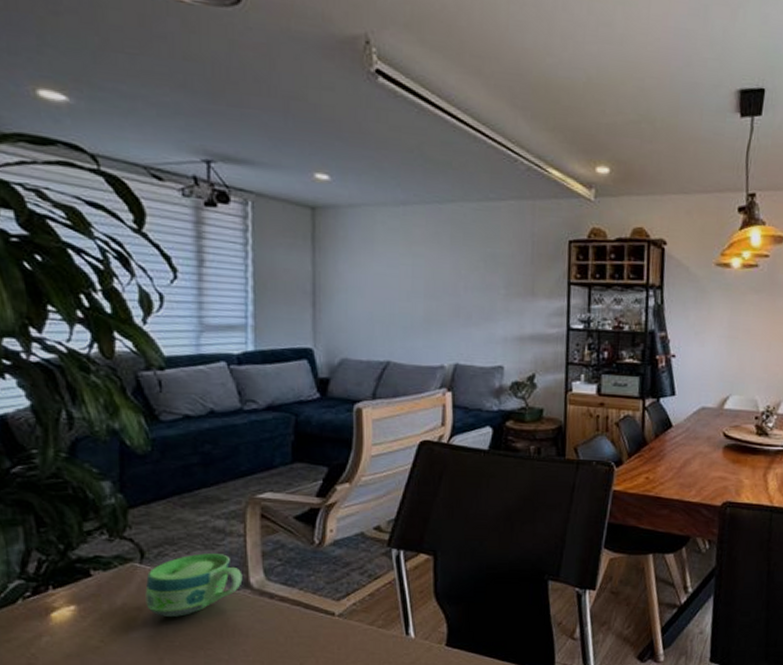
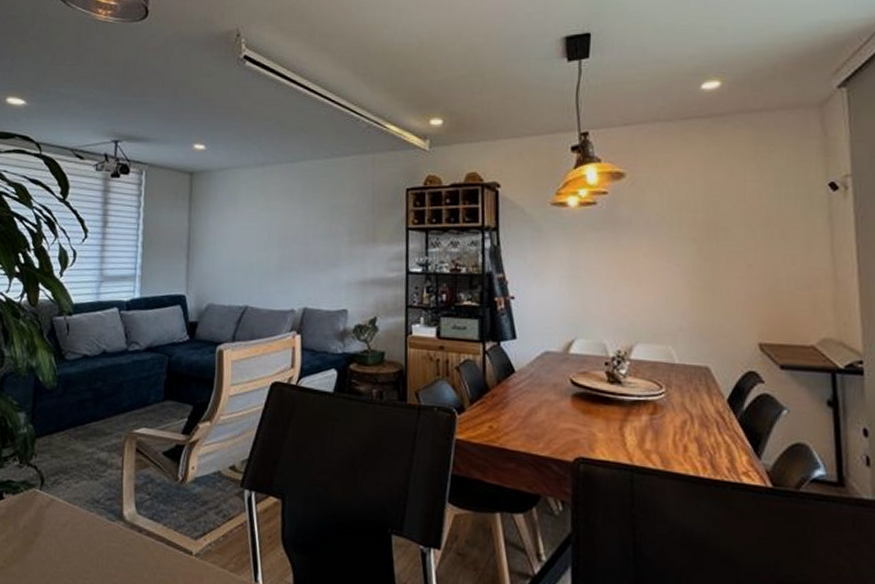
cup: present [145,553,243,617] -> none [41,483,118,544]

